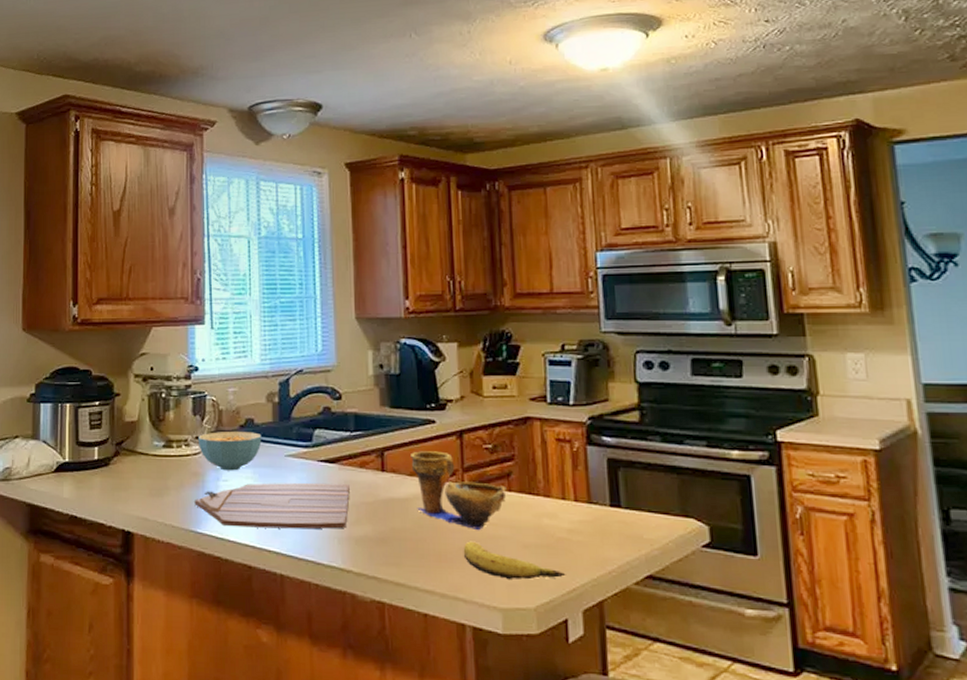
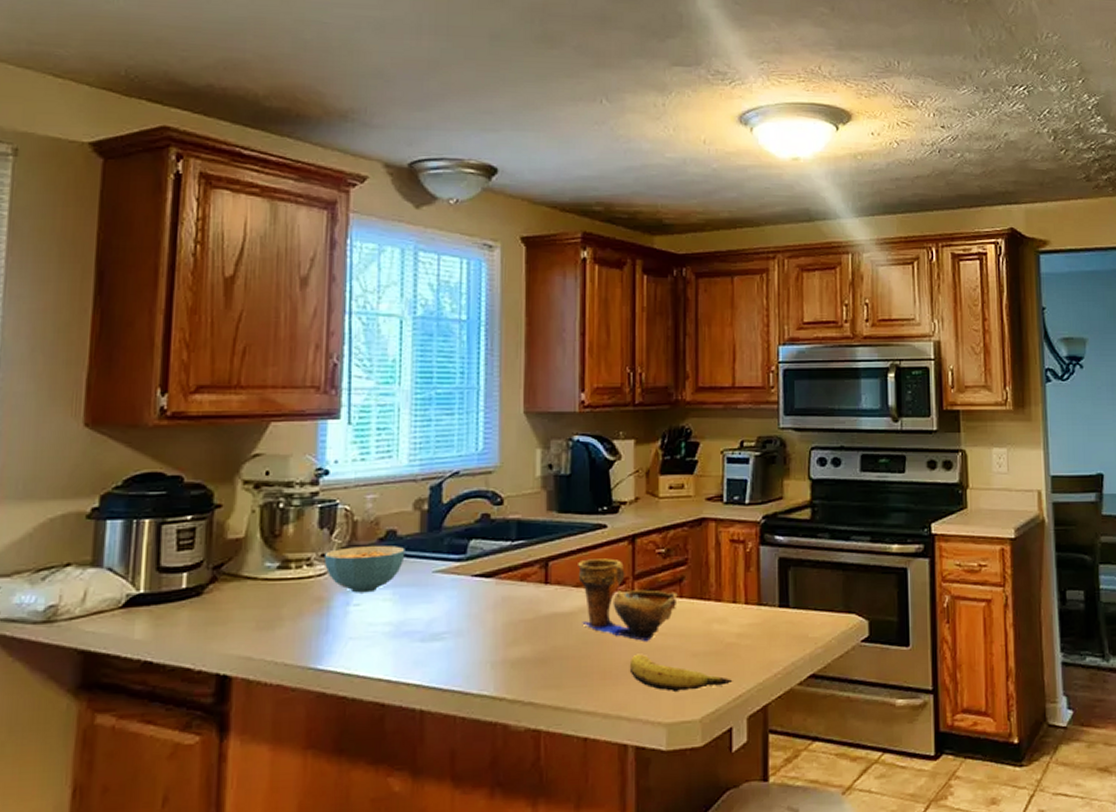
cutting board: present [194,482,350,529] -> none [316,600,508,659]

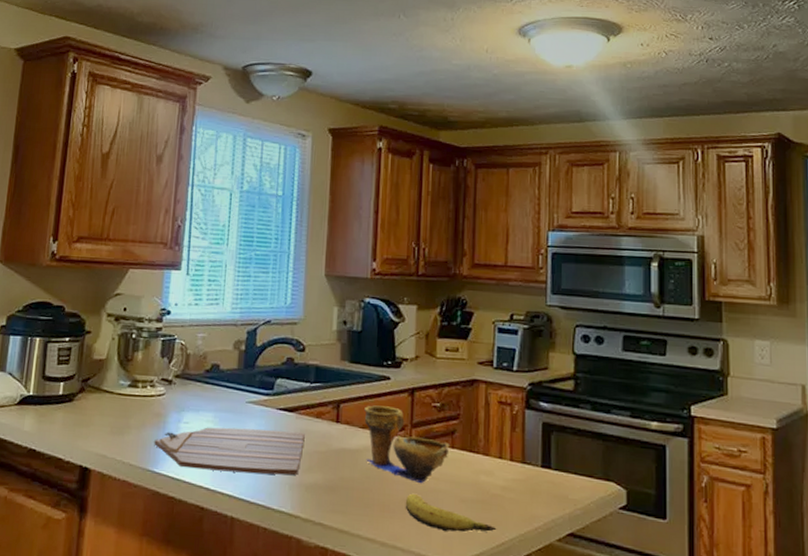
cutting board: none [316,600,508,659] -> present [154,427,305,475]
cereal bowl: present [323,546,405,593] -> none [163,375,226,414]

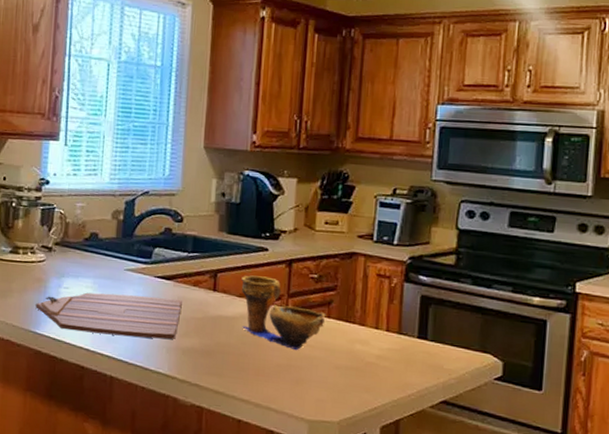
banana: present [405,493,497,532] -> none [279,359,370,397]

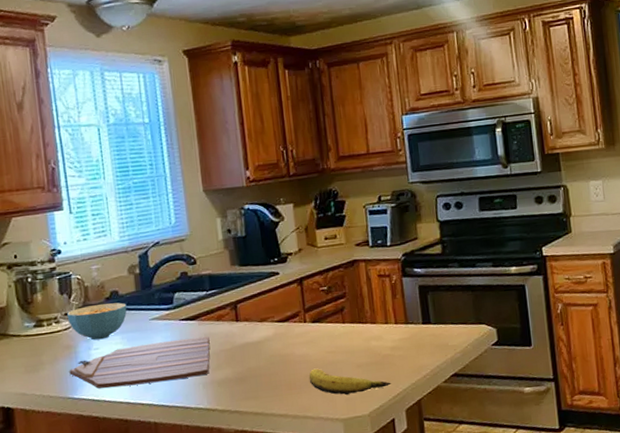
cereal bowl: none [43,242,104,280] -> present [66,302,127,341]
decorative bowl: present [241,275,326,351] -> none [260,298,342,360]
banana: none [279,359,370,397] -> present [309,368,392,395]

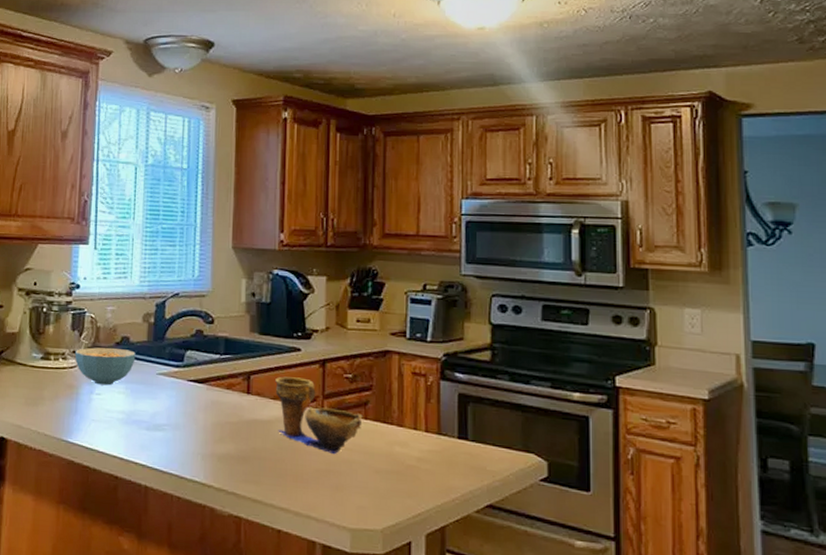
cutting board: present [69,337,210,389] -> none [67,398,216,446]
decorative bowl: none [260,298,342,360] -> present [275,376,363,455]
banana: present [309,368,392,395] -> none [318,464,413,503]

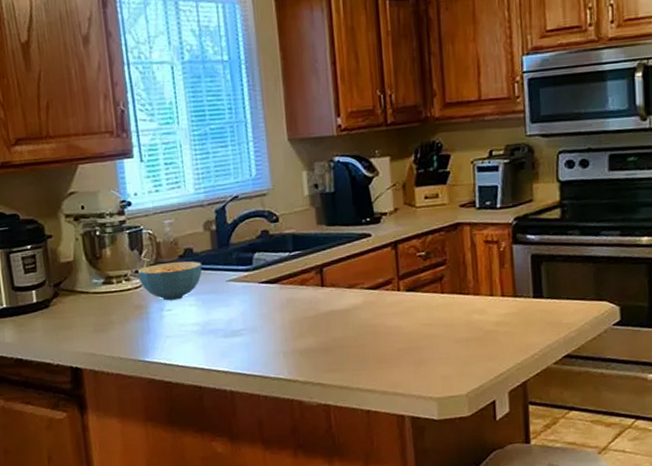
decorative bowl: present [275,376,363,455] -> none [348,263,440,332]

